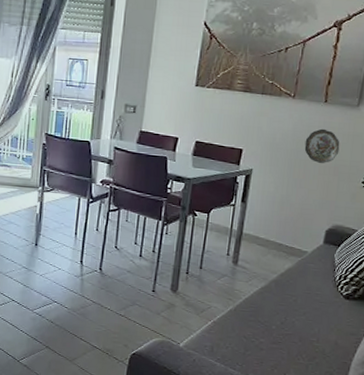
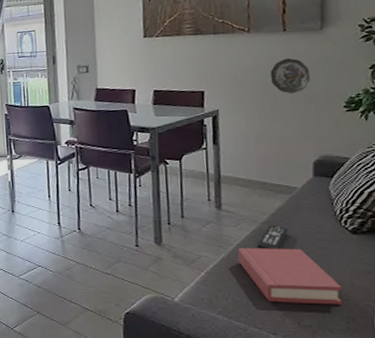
hardback book: none [243,302,327,361] -> present [237,248,343,305]
remote control: none [263,284,292,307] -> present [257,225,288,249]

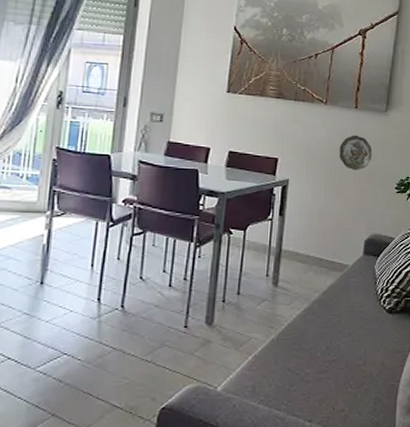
hardback book: present [237,248,343,305] -> none [286,328,374,387]
remote control: present [257,225,288,249] -> none [306,304,336,330]

